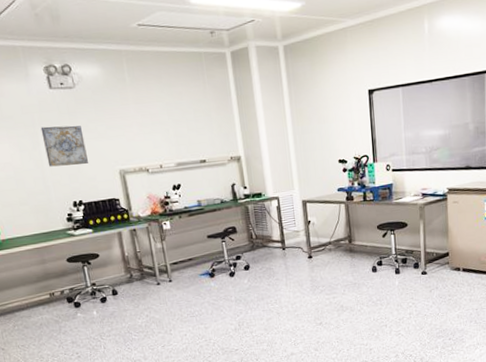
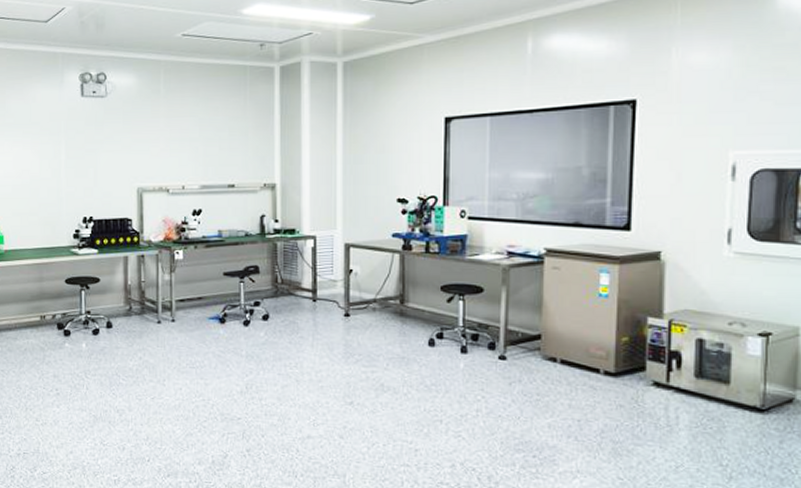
wall art: present [40,125,88,167] -> none [65,135,107,178]

